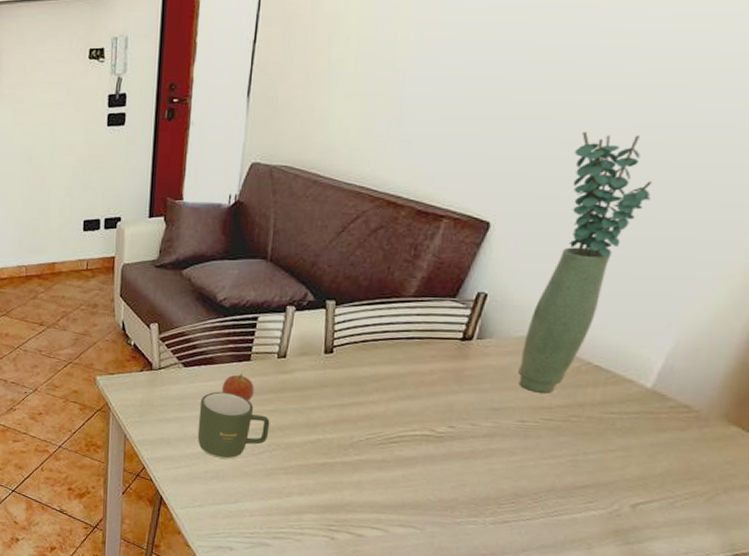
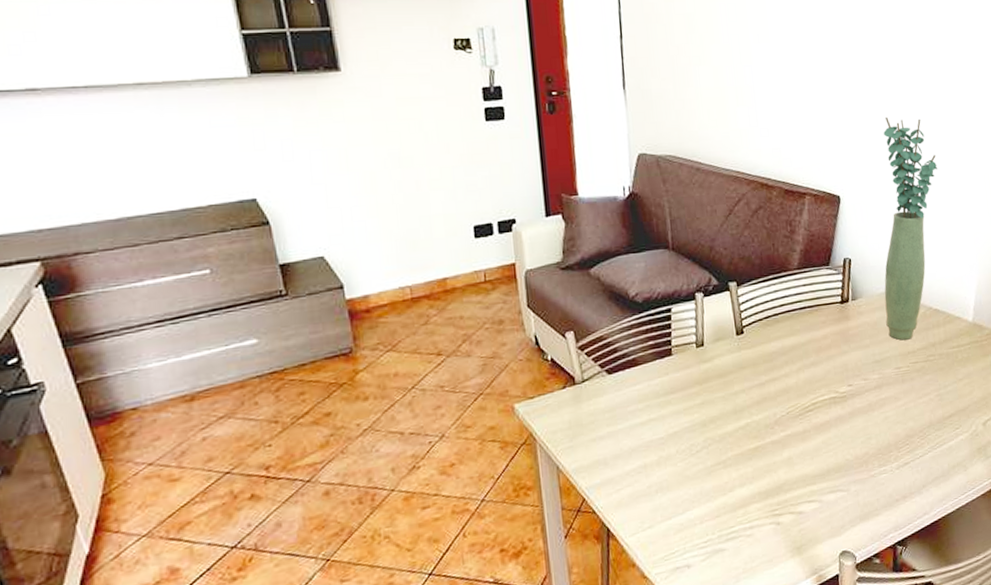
mug: present [197,391,270,459] -> none [630,393,703,468]
fruit: present [221,373,254,401] -> none [649,370,681,399]

